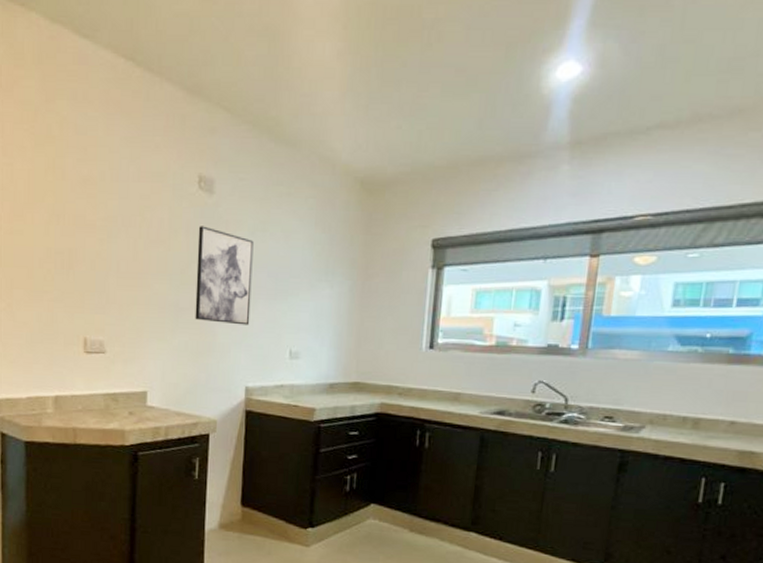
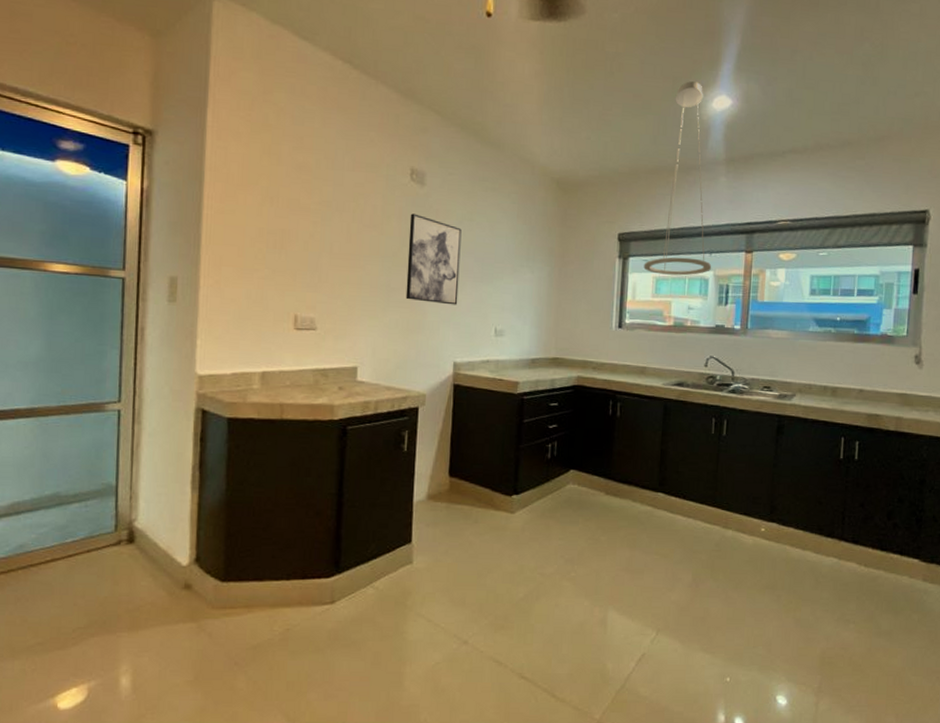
pendant light: none [461,46,546,287] -> present [643,81,712,276]

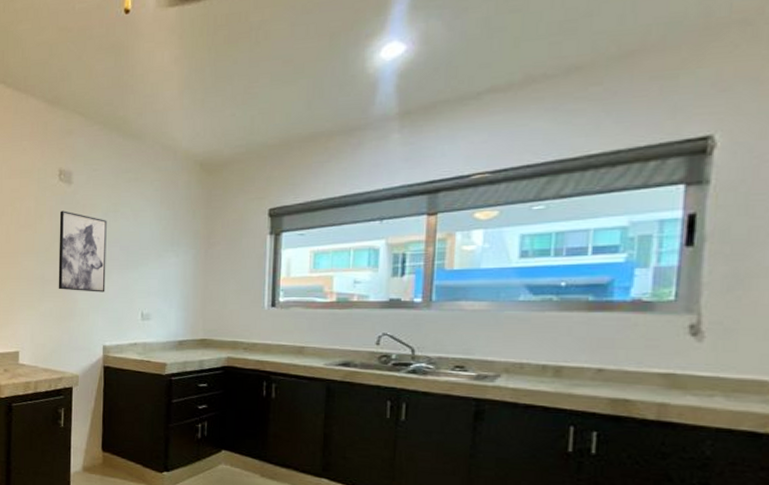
pendant light: present [643,81,712,276] -> none [299,33,383,248]

